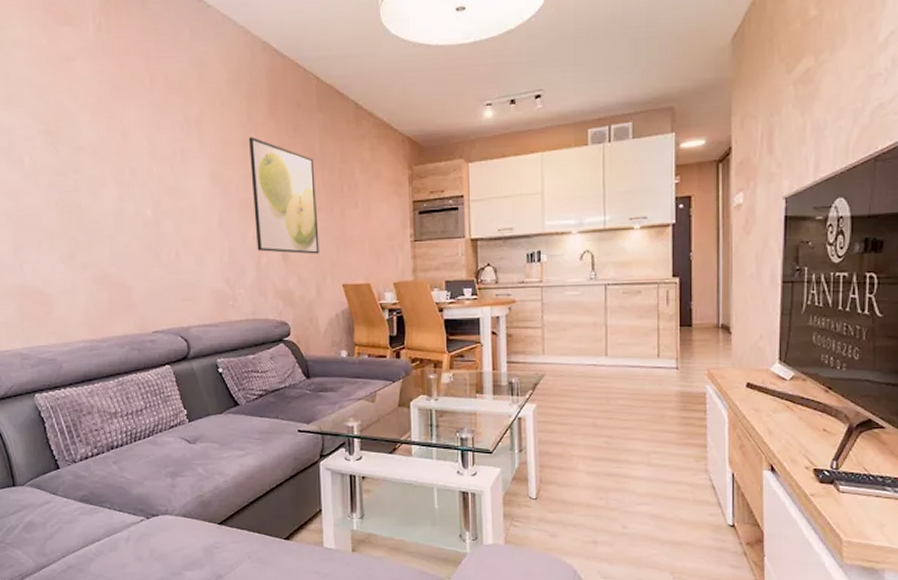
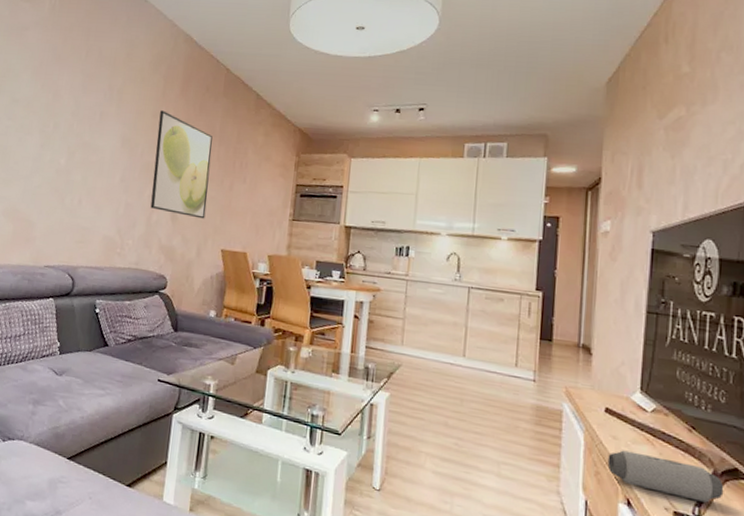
speaker: none [751,420,859,456] -> present [607,450,724,503]

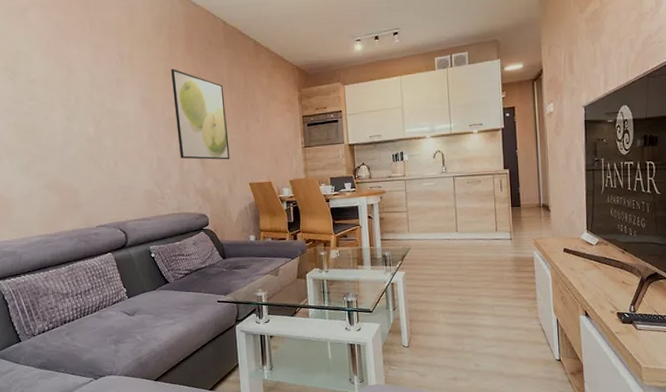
speaker: present [607,450,724,503] -> none [569,276,649,302]

